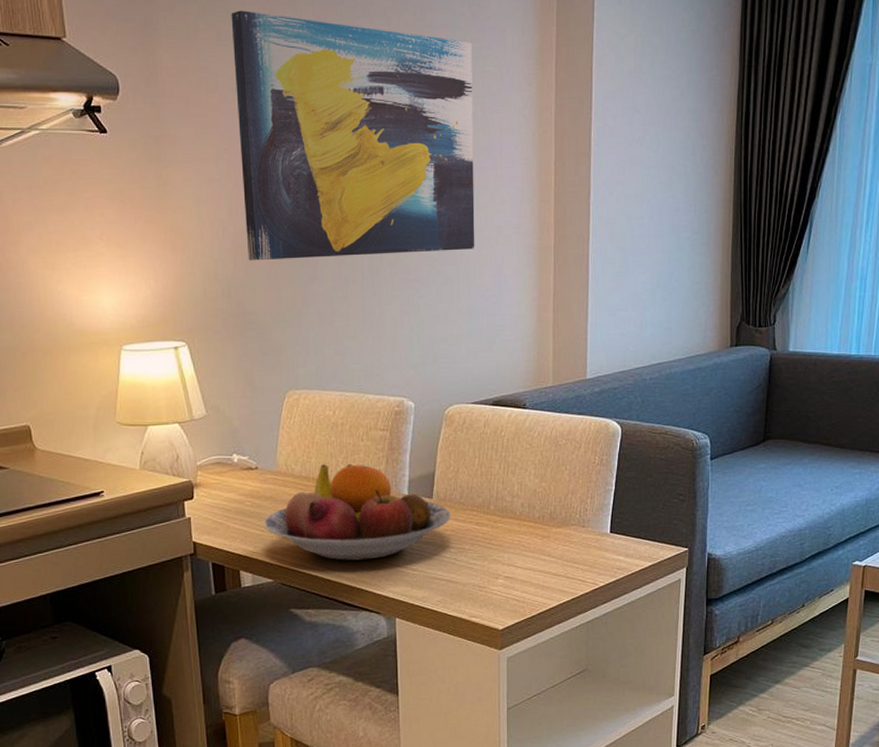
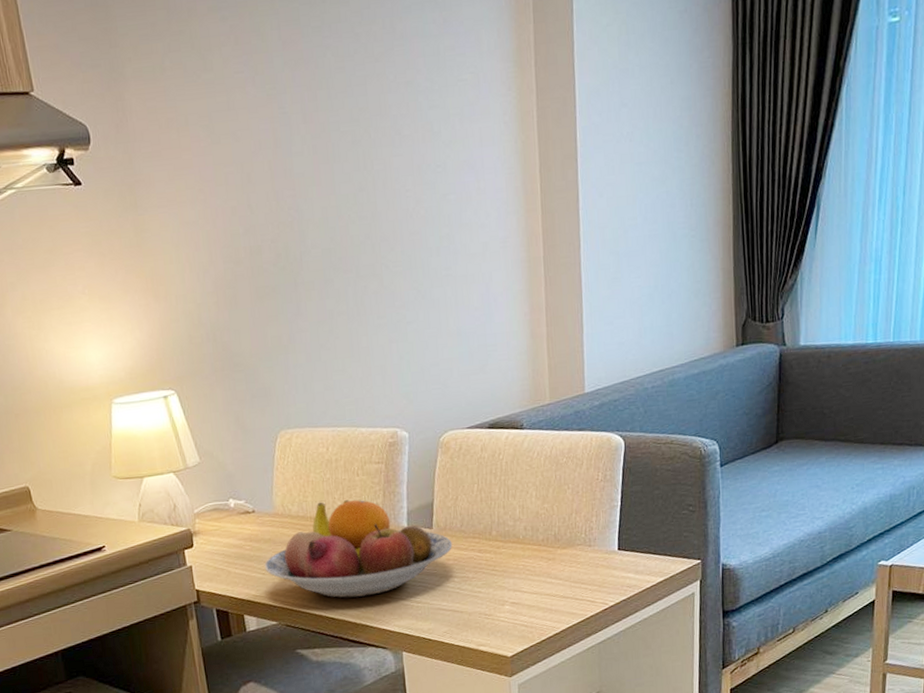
wall art: present [231,10,475,261] -> none [196,43,461,302]

